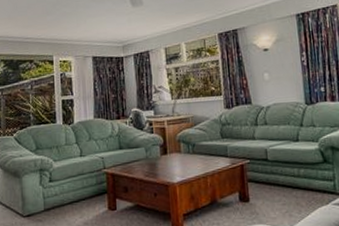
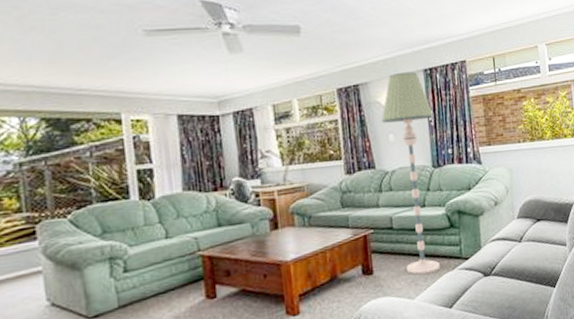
floor lamp: none [257,16,314,207] -> present [381,71,440,275]

